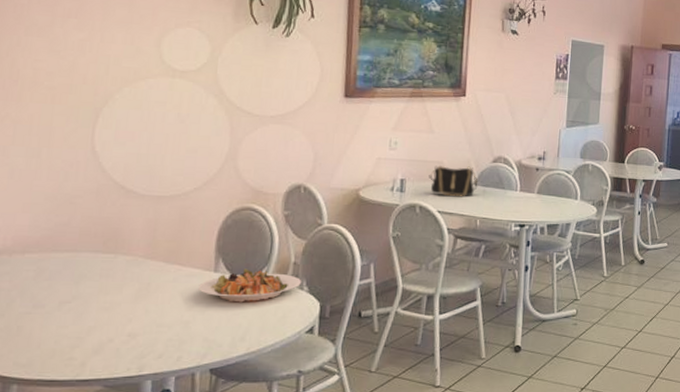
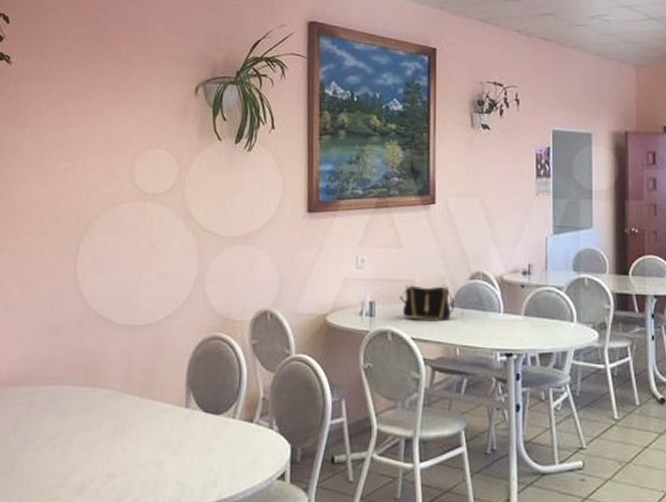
salad: present [198,268,302,303] -> none [171,404,272,442]

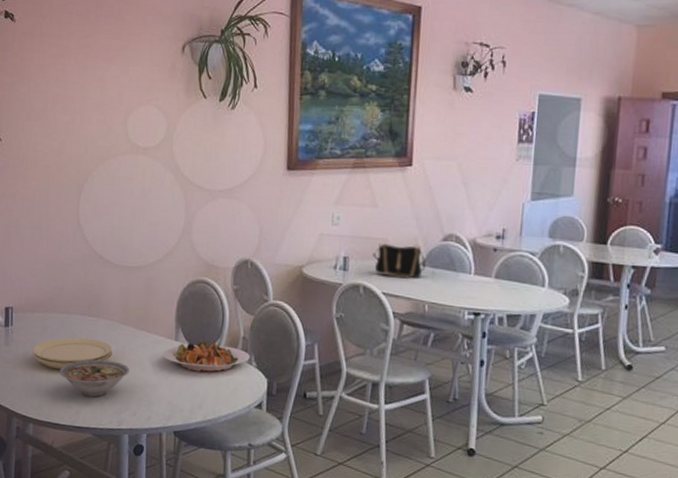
plate: none [13,412,112,454] -> present [32,337,113,370]
soup bowl: none [46,437,132,484] -> present [59,359,130,398]
salad: none [171,404,272,442] -> present [163,339,251,372]

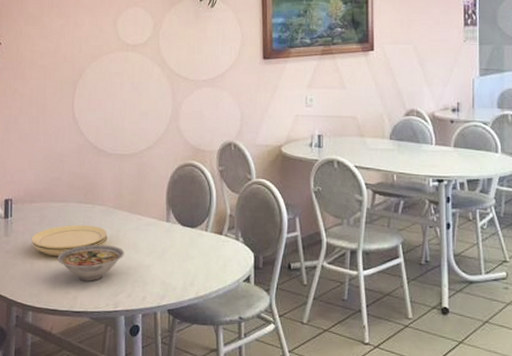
salad: present [163,339,251,372] -> none [155,219,238,250]
handbag: present [372,243,427,279] -> none [344,120,392,152]

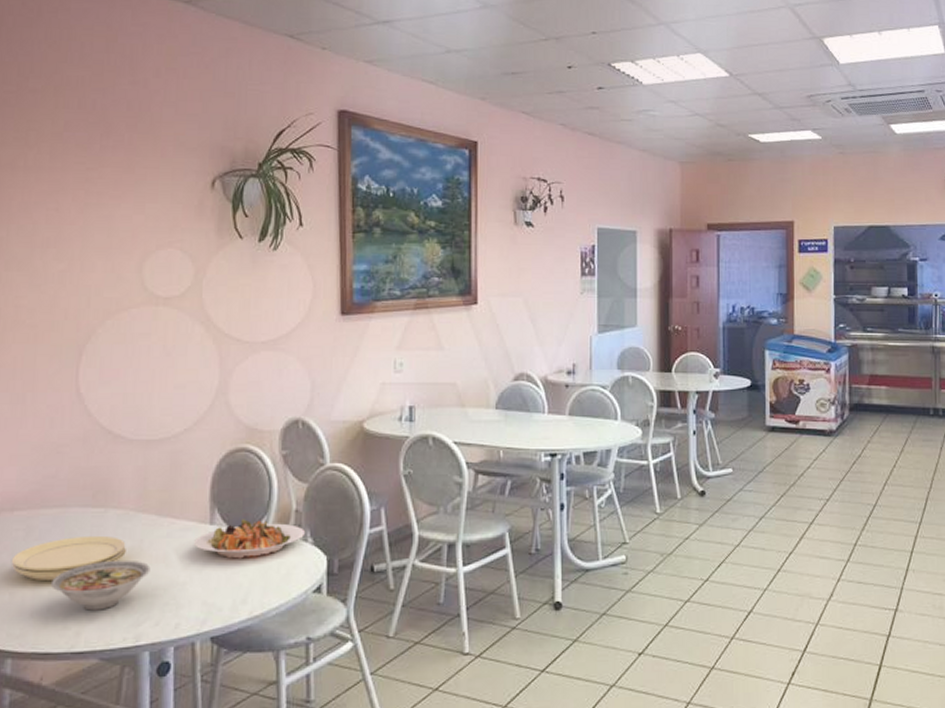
salad: none [155,219,238,250] -> present [194,519,306,559]

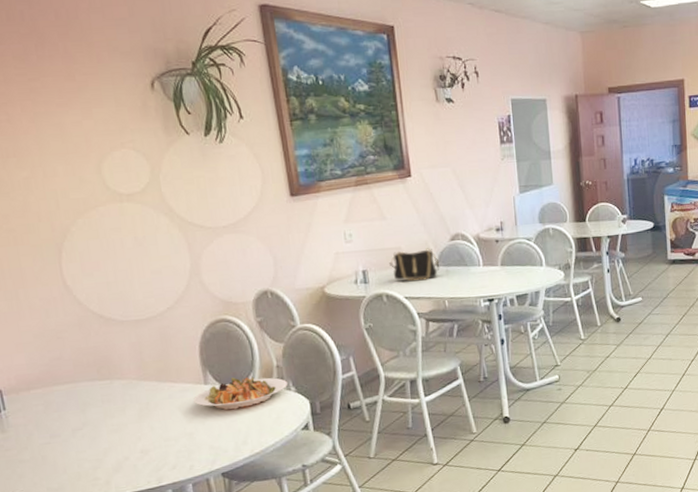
plate: present [11,535,126,582] -> none [37,402,136,445]
soup bowl: present [50,559,151,611] -> none [75,419,160,463]
handbag: none [441,387,499,424] -> present [389,248,440,281]

